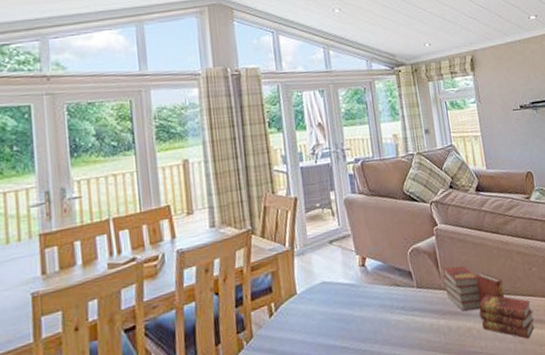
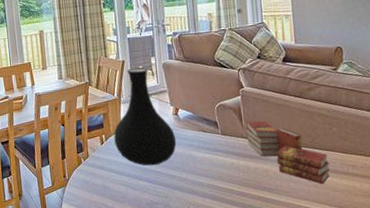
vase: none [286,206,366,341] -> present [114,68,177,166]

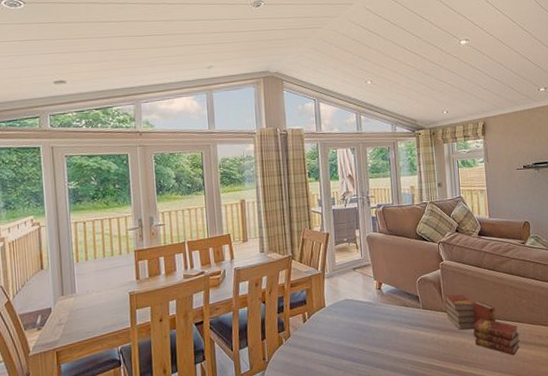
vase: present [114,68,177,166] -> none [317,241,380,344]

